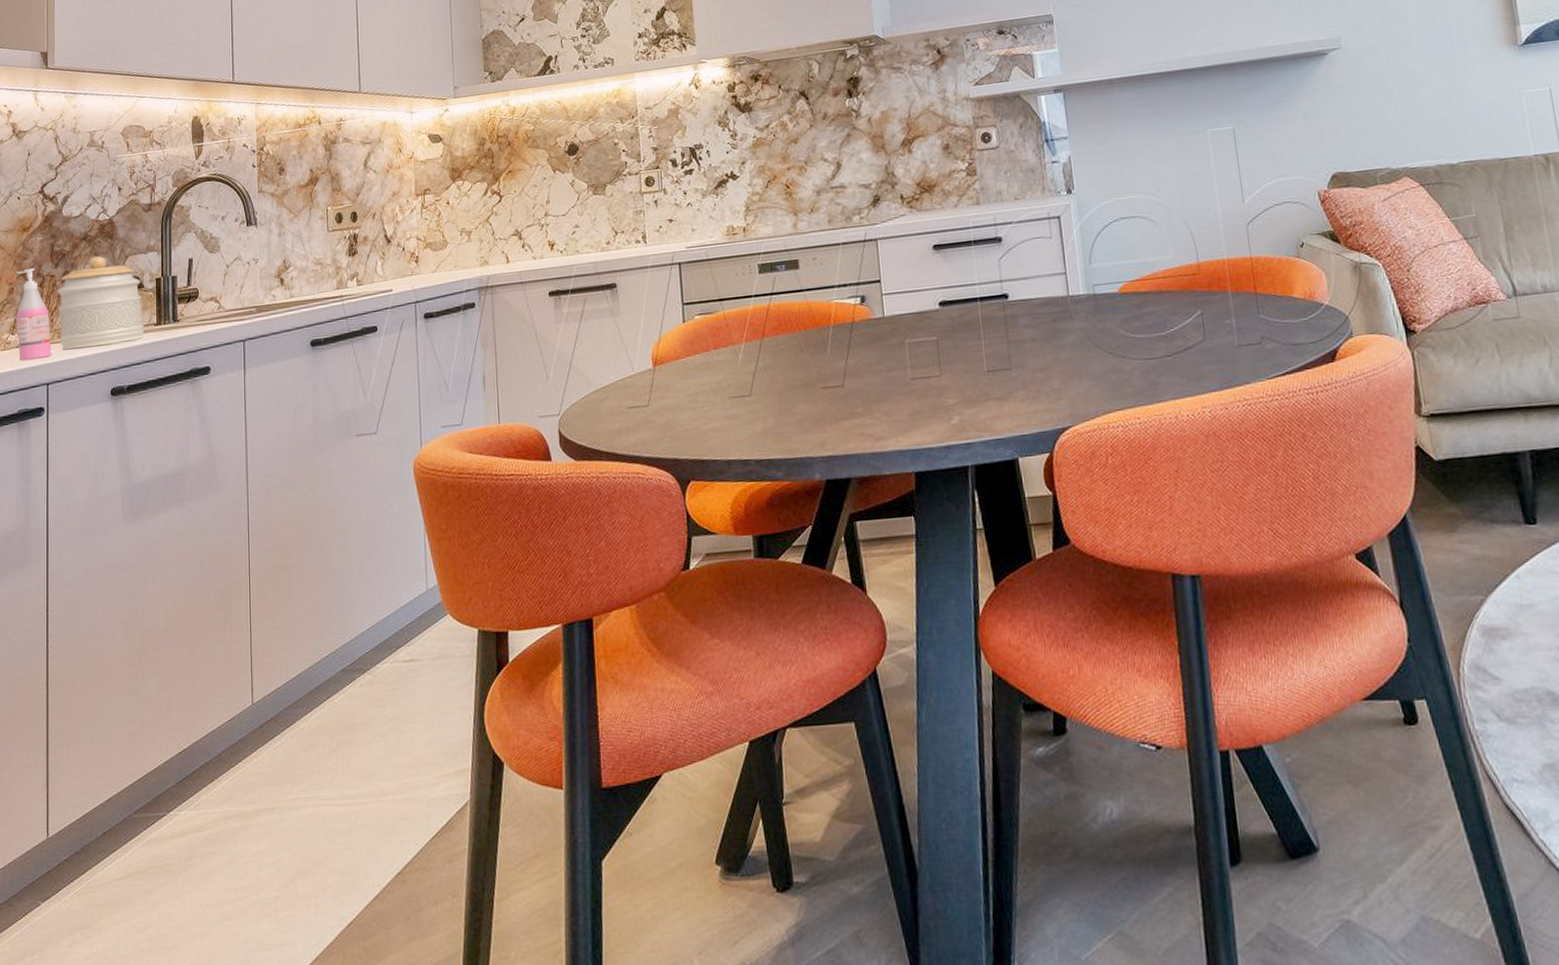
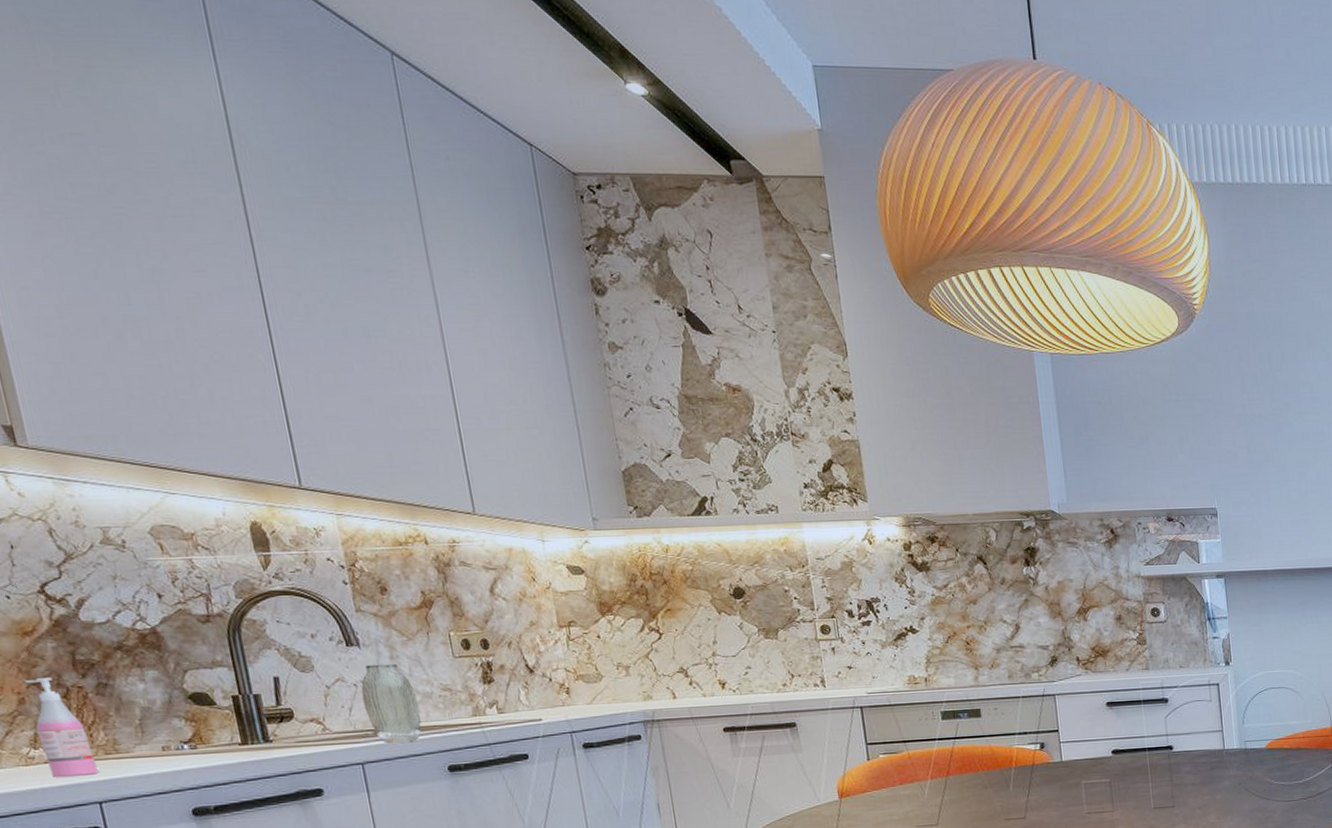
jar: present [56,256,145,350] -> none [89,669,227,768]
vase: none [252,241,295,322] -> present [361,664,422,746]

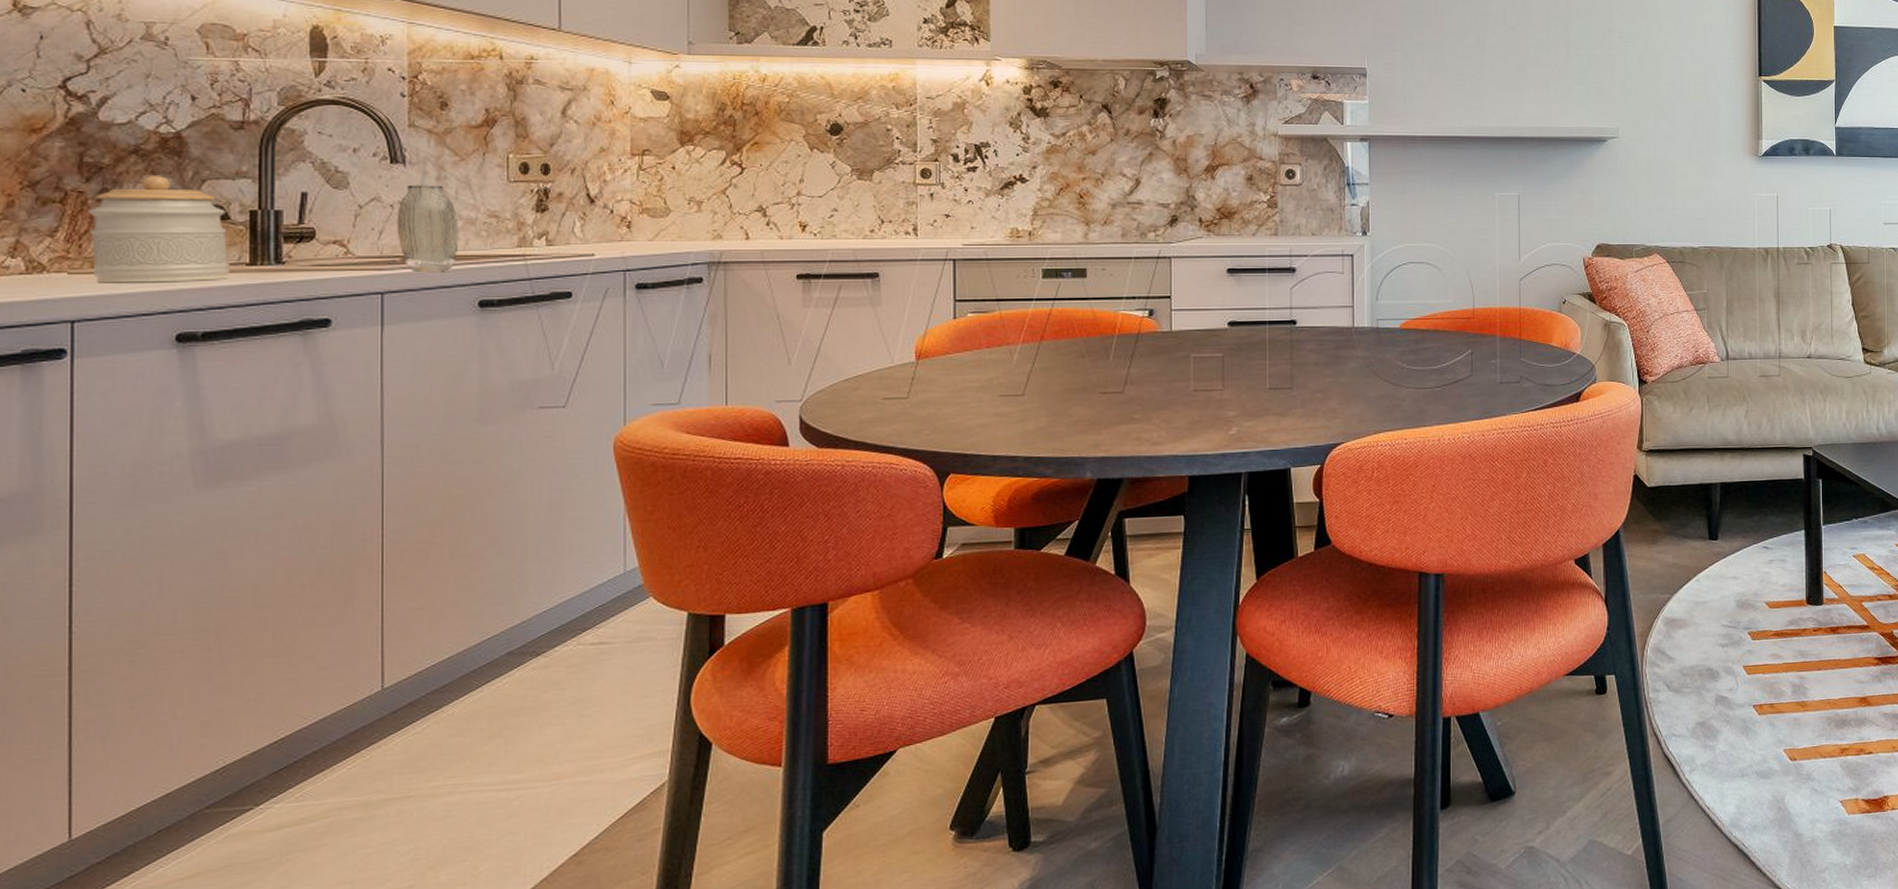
soap dispenser: present [24,678,99,778] -> none [18,180,79,292]
jar: none [89,669,227,768] -> present [87,176,231,285]

